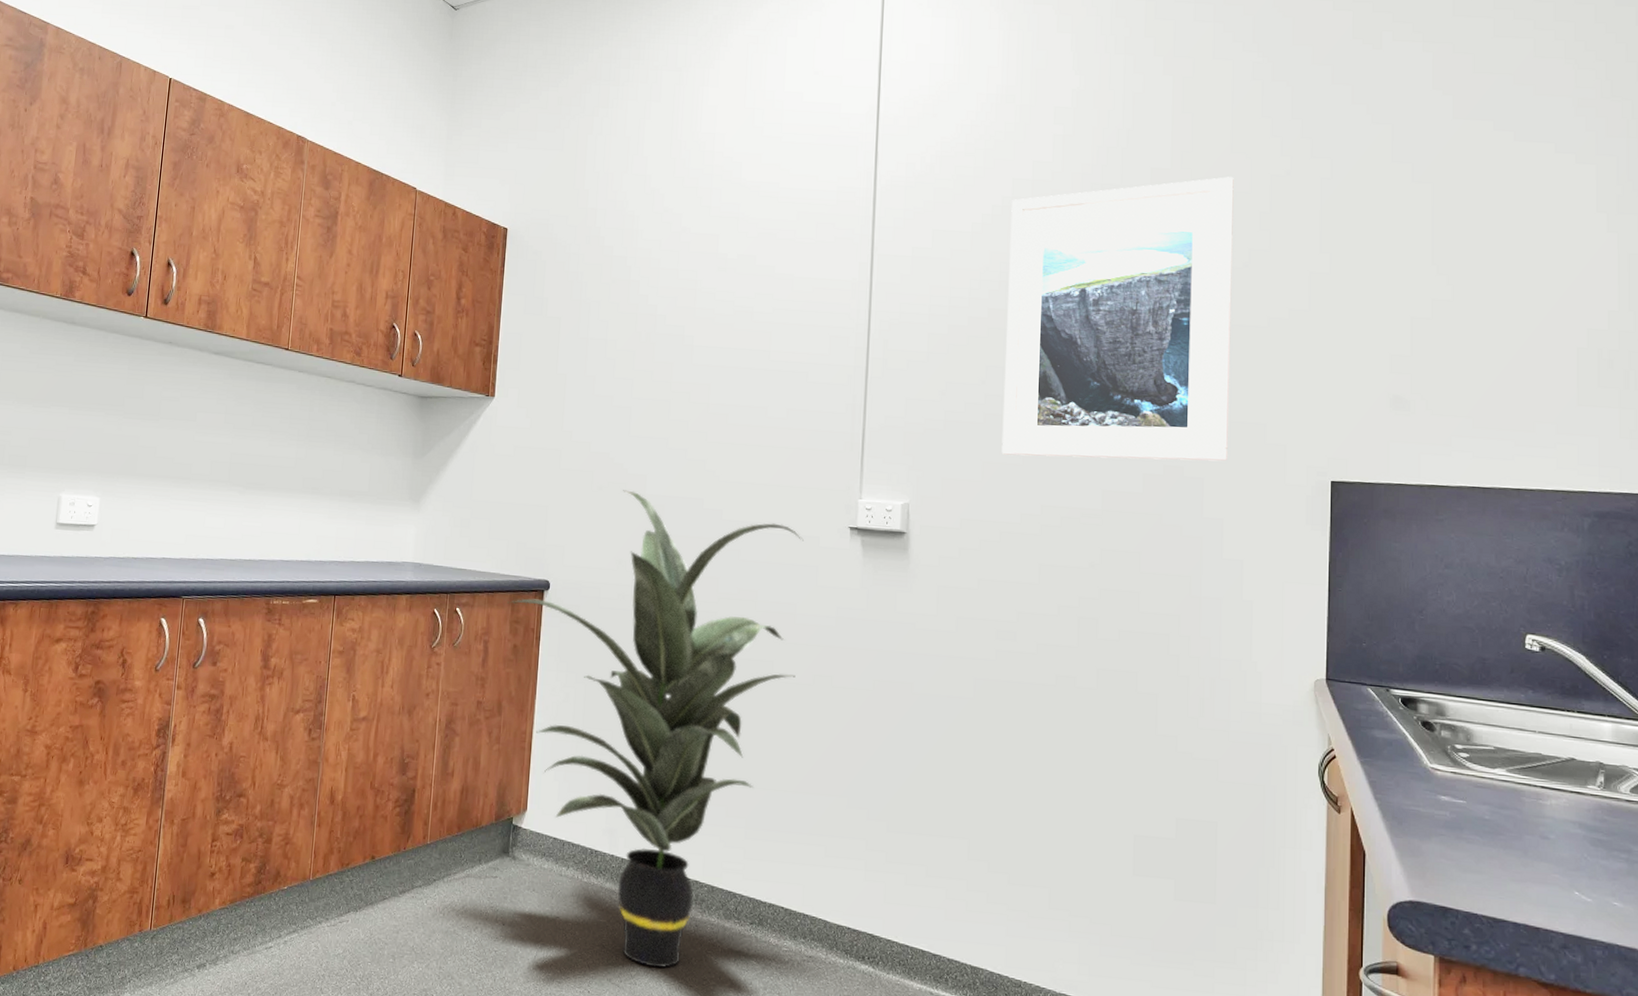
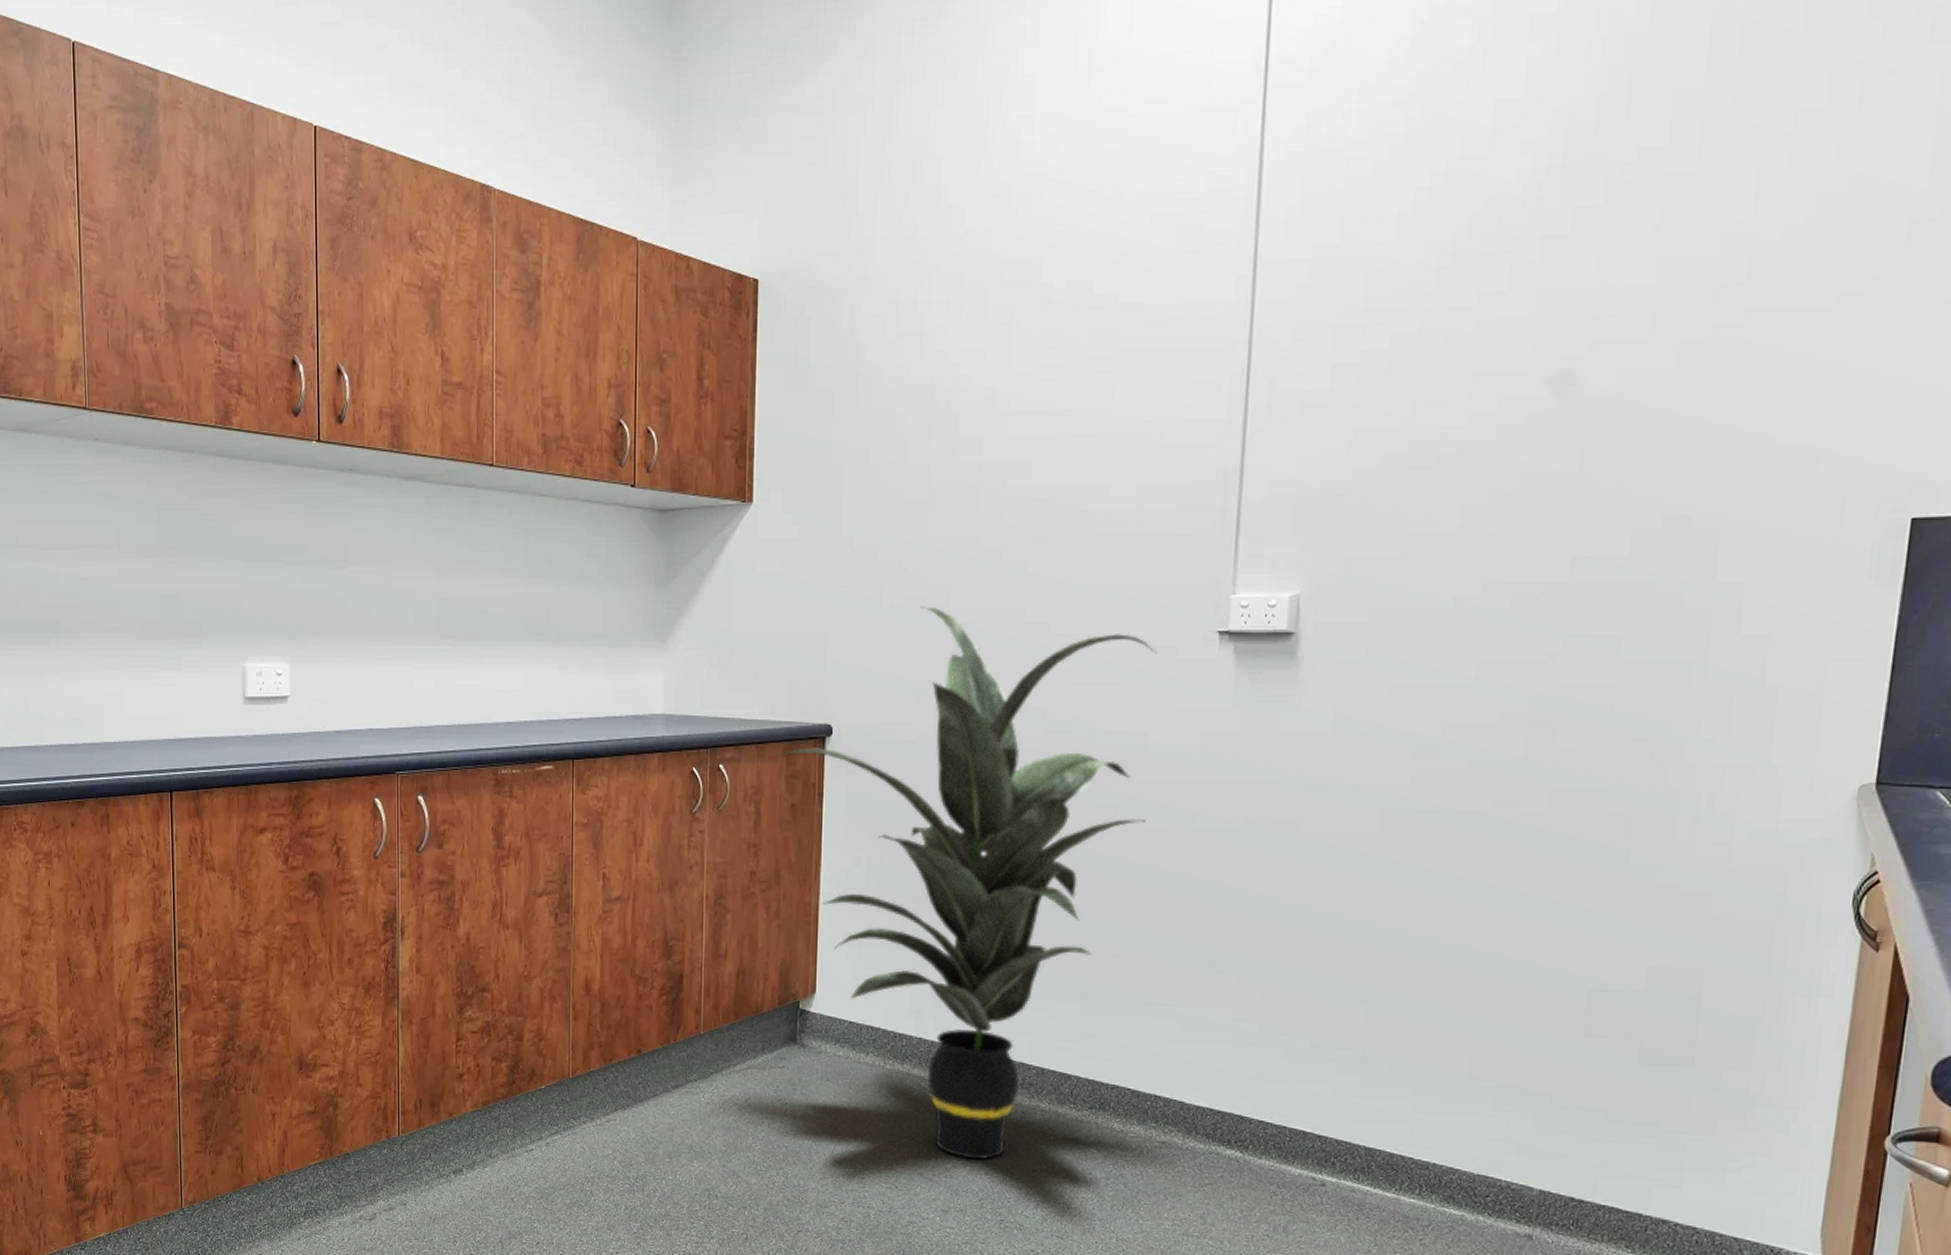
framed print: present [1001,176,1234,462] -> none [1430,89,1803,520]

